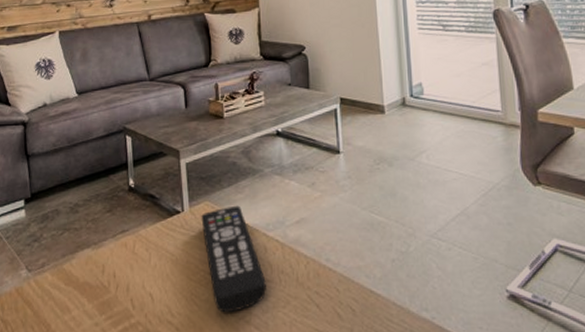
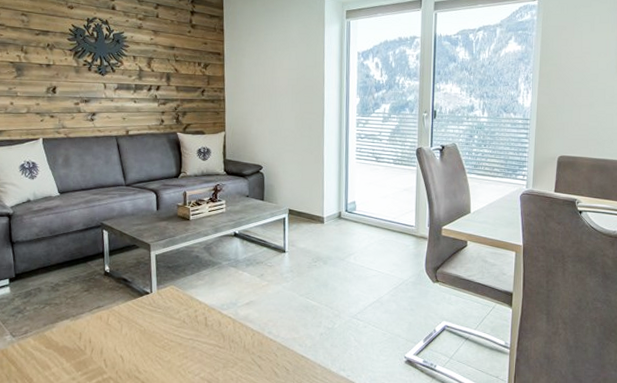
remote control: present [201,205,266,313] -> none [167,289,219,371]

